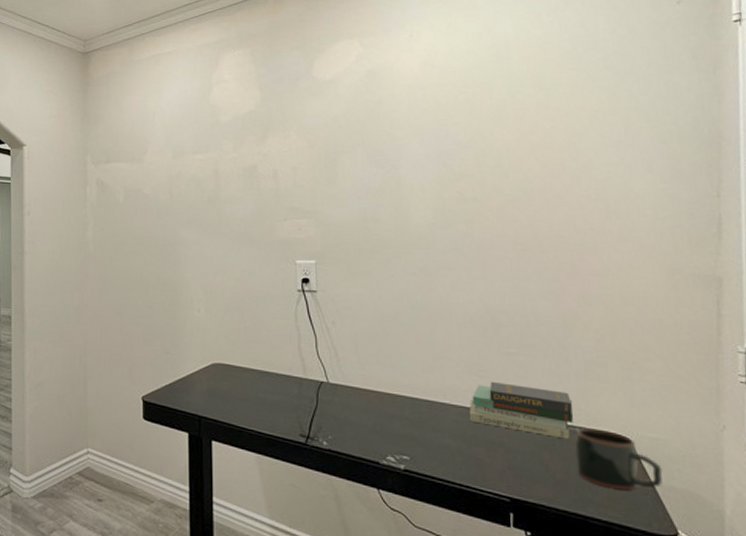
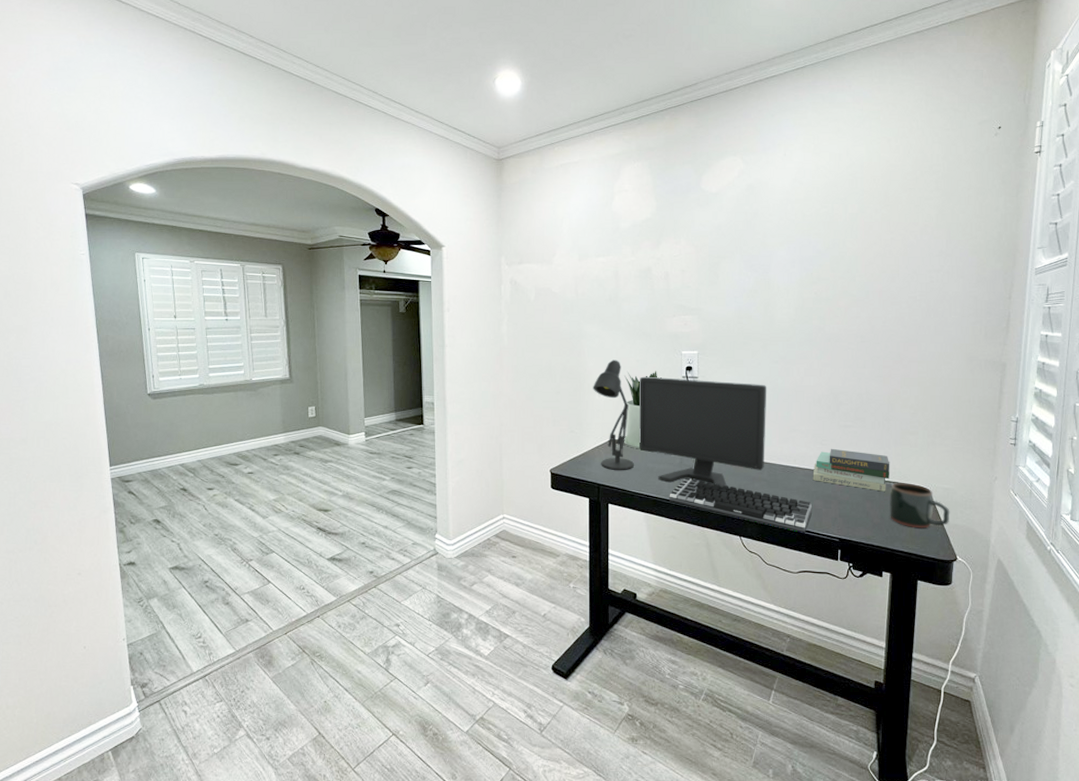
desk lamp: none [191,269,242,401] -> present [593,360,634,470]
planter: none [228,283,272,376] -> present [623,371,662,449]
computer monitor: none [246,289,406,426] -> present [639,376,767,488]
computer keyboard: none [286,412,472,488] -> present [669,477,813,533]

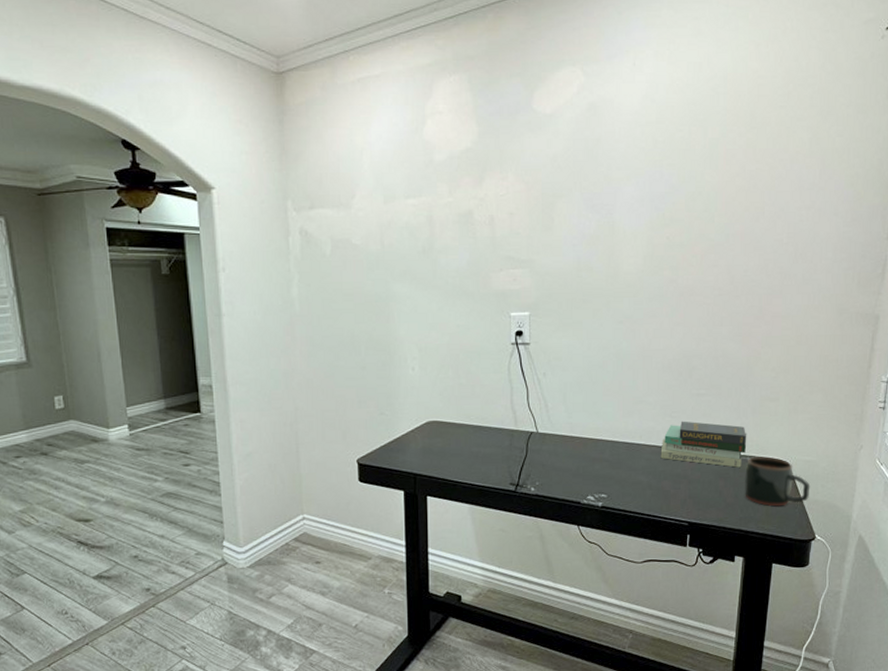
desk lamp: present [593,360,634,470] -> none [405,325,456,457]
planter: present [623,371,662,449] -> none [443,337,487,431]
computer monitor: present [639,376,767,488] -> none [461,344,610,472]
computer keyboard: present [669,477,813,533] -> none [497,461,660,518]

